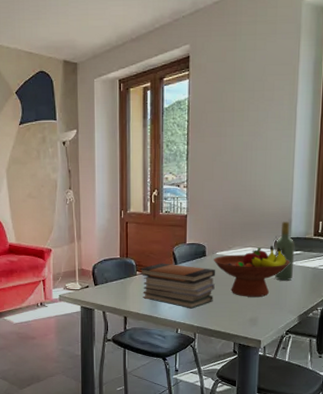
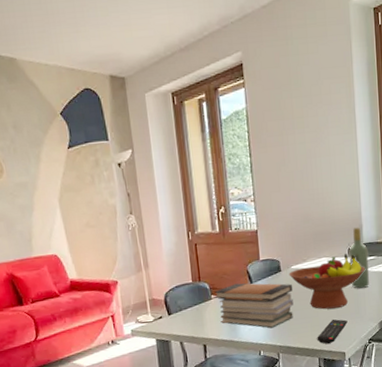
remote control: none [234,307,267,330] -> present [317,319,348,344]

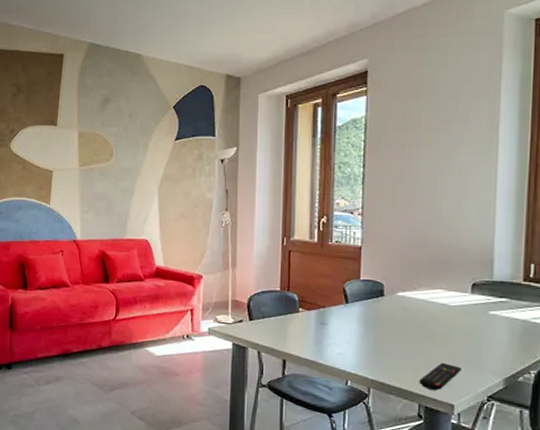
book stack: present [214,283,294,329] -> none [302,300,395,358]
fruit bowl: present [289,254,365,310] -> none [393,289,492,351]
wine bottle: present [348,227,370,289] -> none [471,261,499,334]

